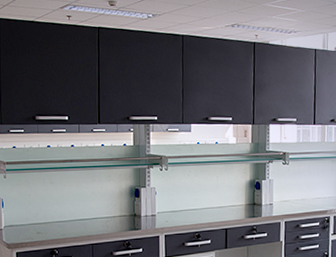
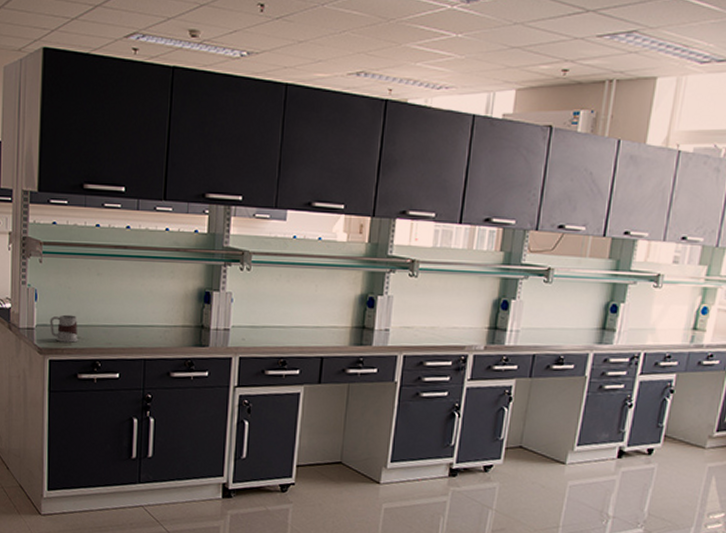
mug: none [15,216,39,238] -> present [49,314,78,343]

